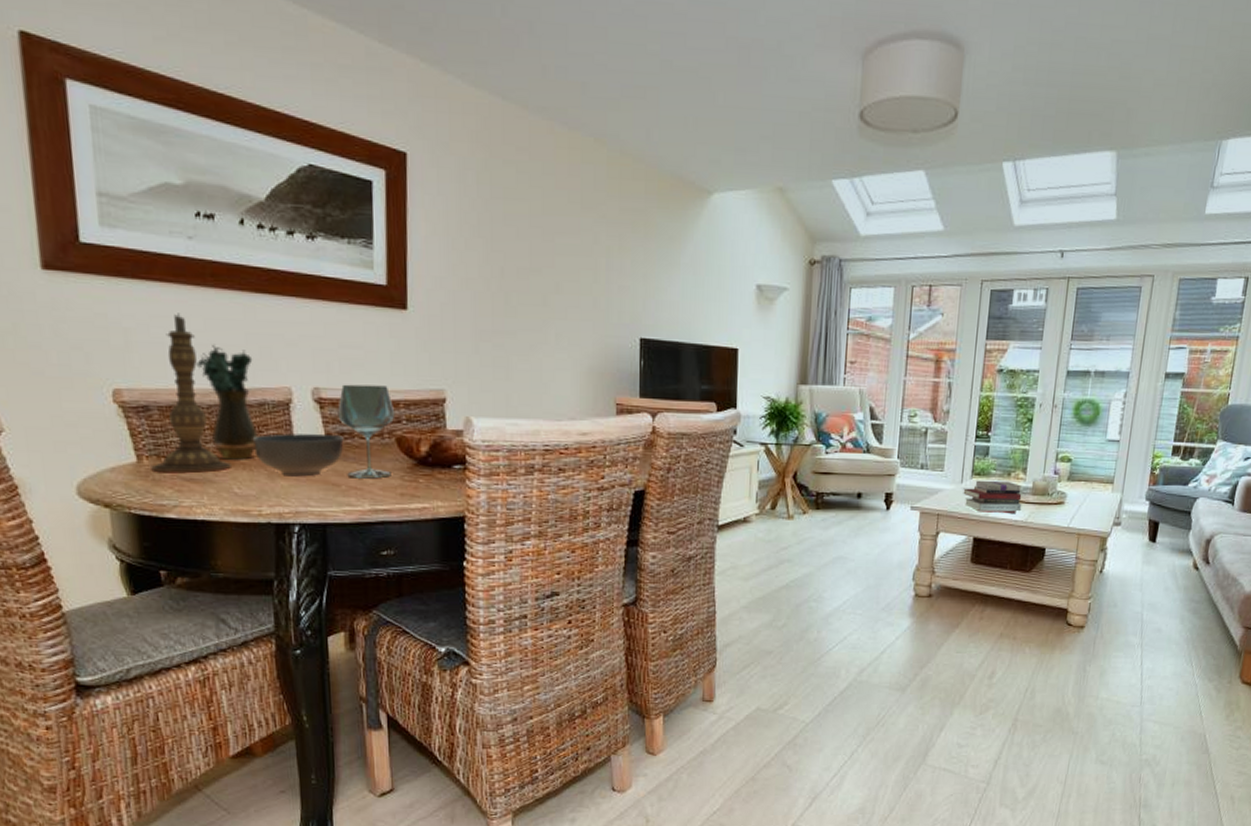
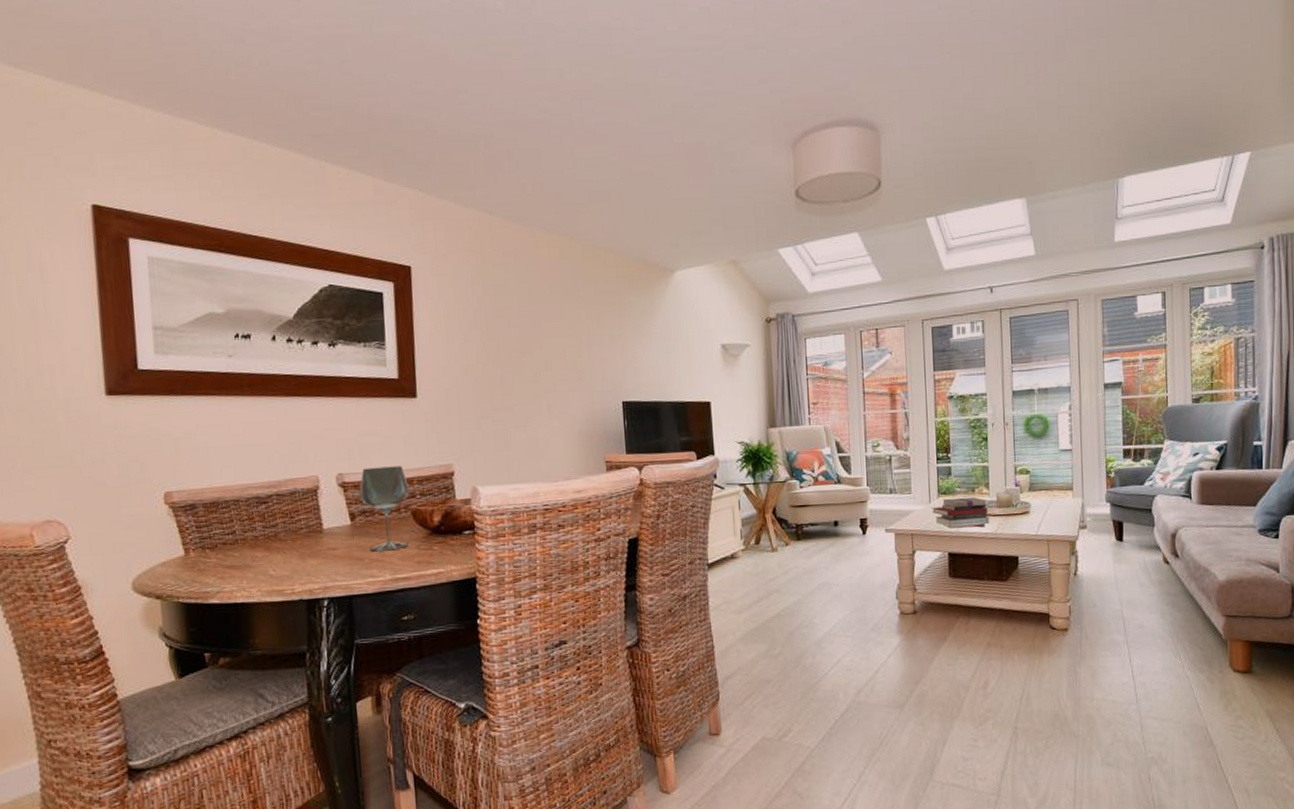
candlestick: present [151,313,233,474] -> none [197,420,268,563]
vase: present [197,344,258,460] -> none [236,444,290,546]
bowl: present [252,433,344,477] -> none [285,514,366,556]

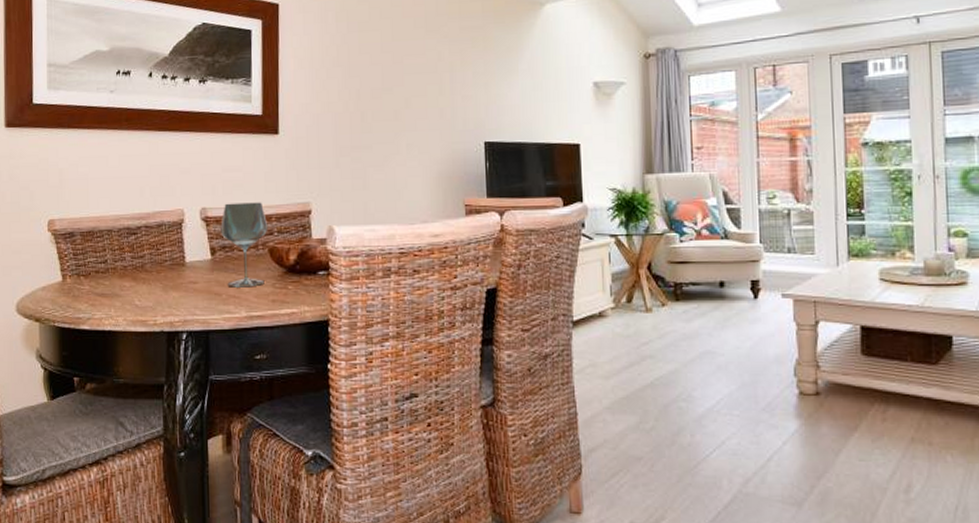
books: present [932,497,990,529] -> none [841,261,915,298]

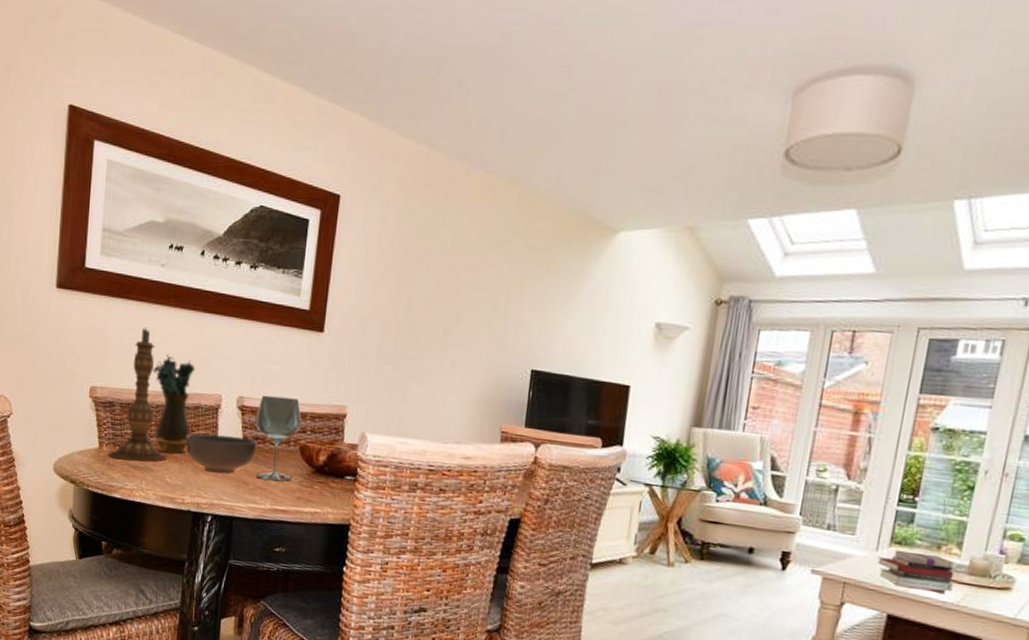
candlestick: none [72,153,135,290] -> present [108,327,168,462]
vase: none [111,176,156,275] -> present [153,354,196,454]
bowl: none [151,249,225,288] -> present [185,434,257,474]
books: none [841,261,915,298] -> present [877,549,955,593]

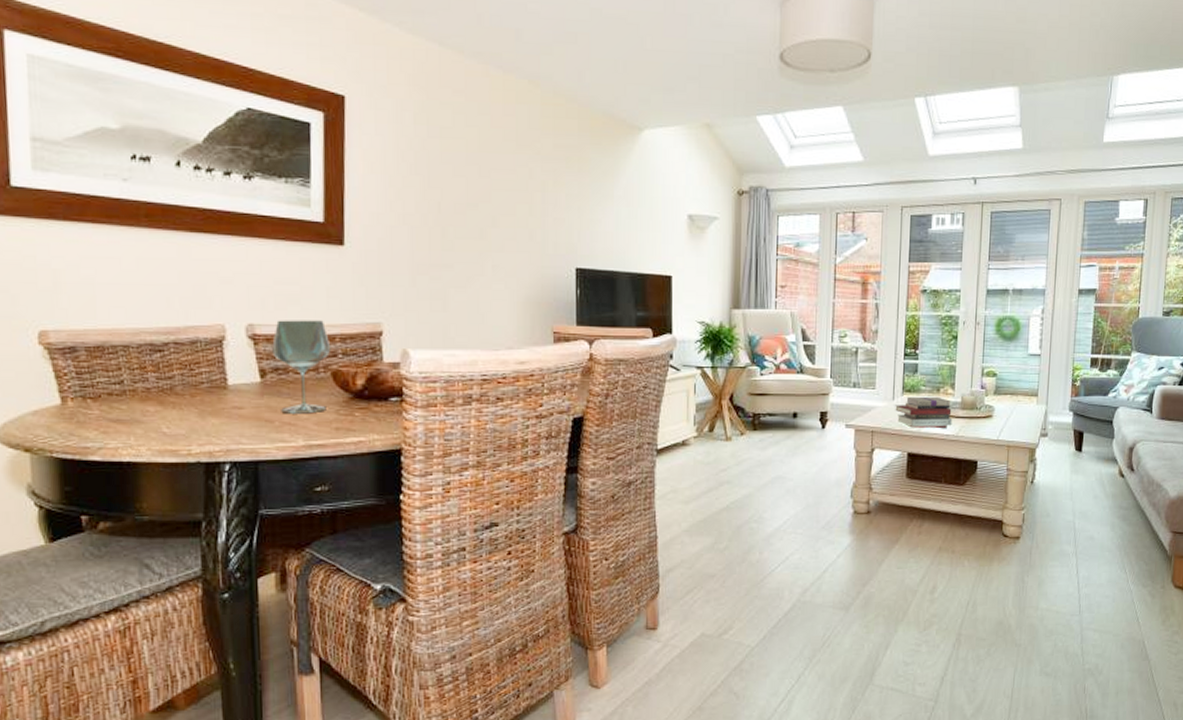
candlestick: present [108,327,168,462] -> none [76,253,162,415]
vase: present [153,354,196,454] -> none [128,283,189,399]
bowl: present [185,434,257,474] -> none [183,371,278,414]

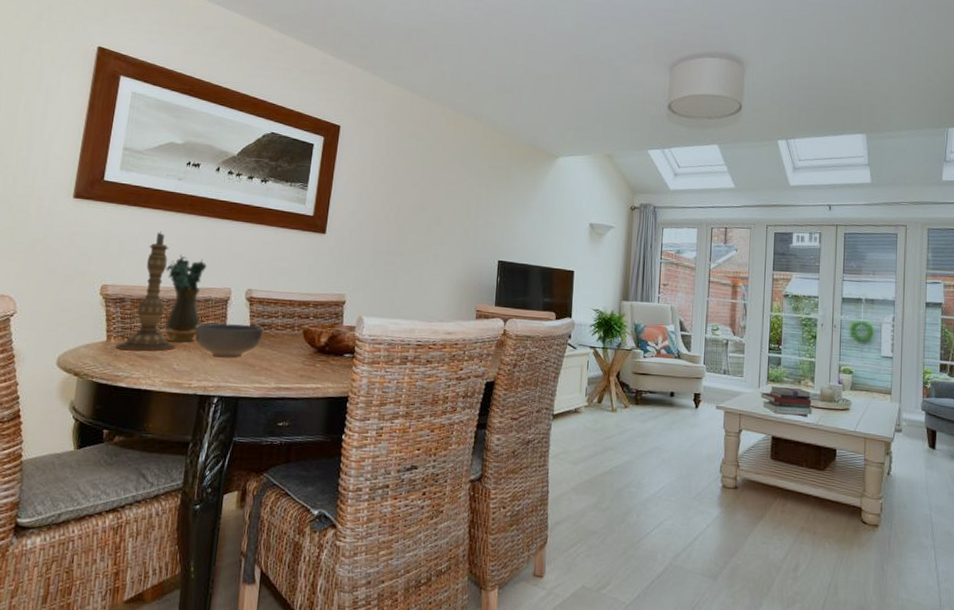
candlestick: none [76,253,162,415] -> present [115,231,177,352]
vase: none [128,283,189,399] -> present [165,254,207,343]
bowl: none [183,371,278,414] -> present [194,323,264,358]
wine glass: present [272,320,331,414] -> none [261,287,306,362]

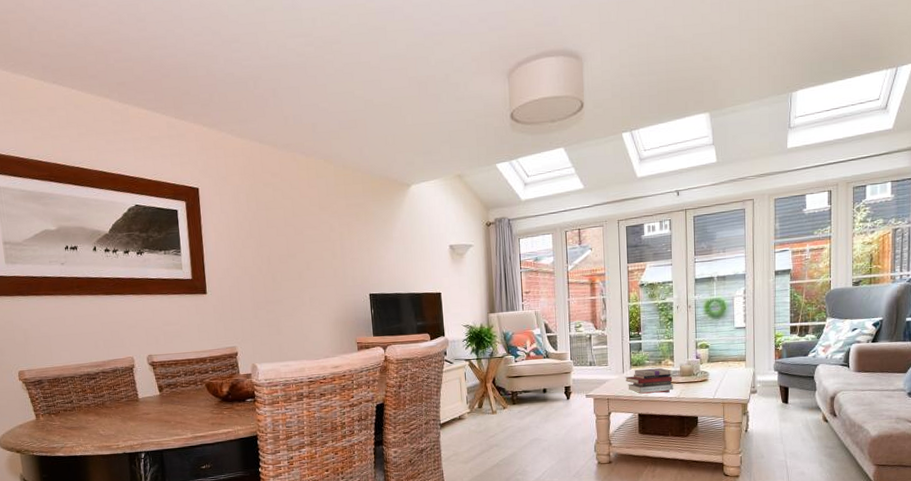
candlestick: present [115,231,177,352] -> none [45,315,98,425]
vase: present [165,254,207,343] -> none [71,333,114,412]
bowl: present [194,323,264,358] -> none [109,386,171,419]

